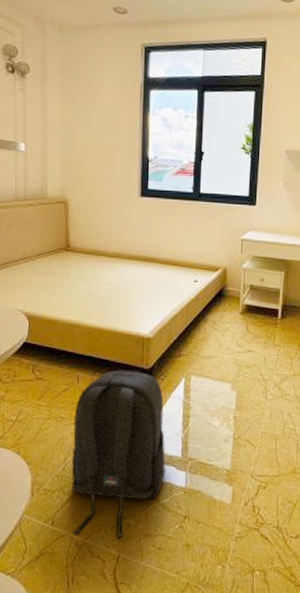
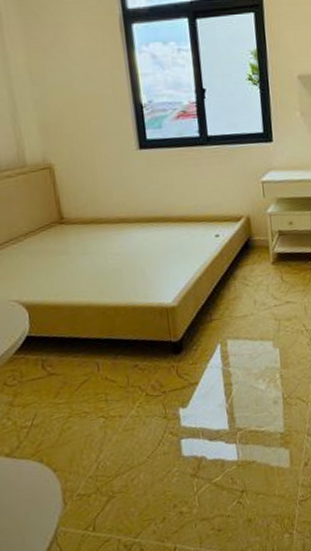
backpack: present [71,370,166,539] -> none [99,345,214,536]

